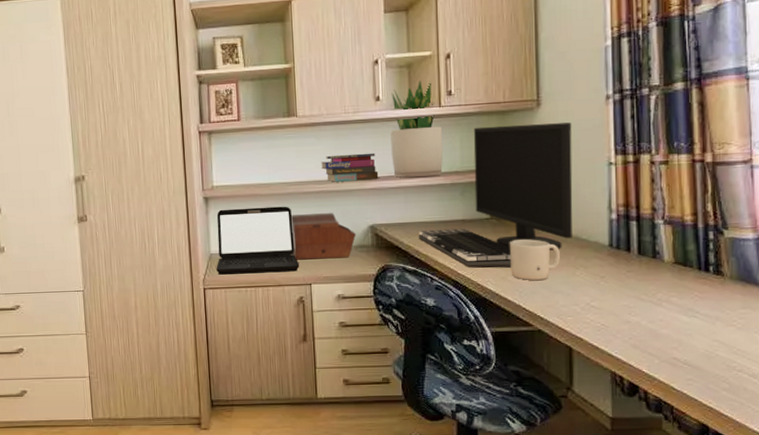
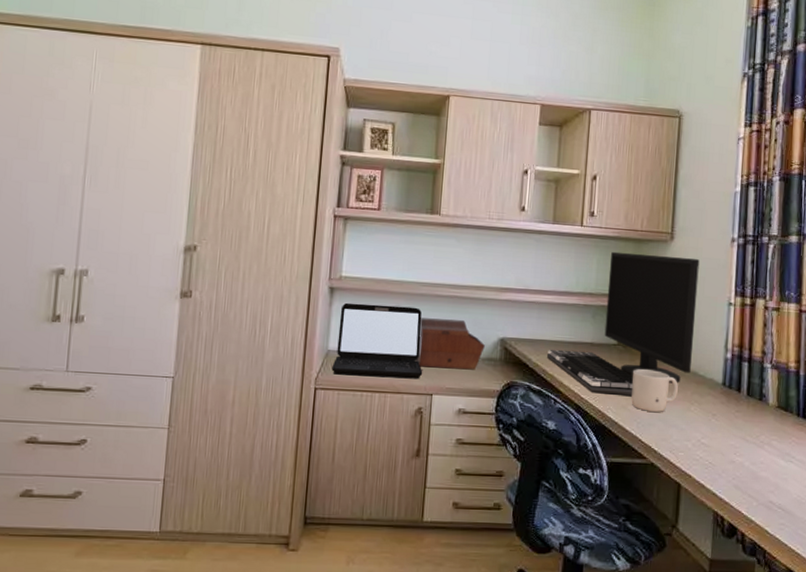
books: present [321,153,379,182] -> none [458,259,515,292]
planter: present [390,80,443,178] -> none [529,197,582,296]

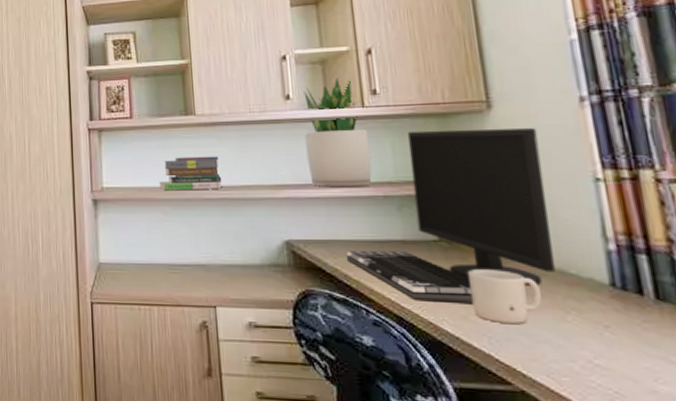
laptop: present [331,302,423,379] -> none [105,213,202,290]
books: none [396,253,456,287] -> present [158,156,222,191]
sewing box: present [418,318,485,370] -> none [190,223,268,278]
planter: none [529,197,582,296] -> present [304,78,372,188]

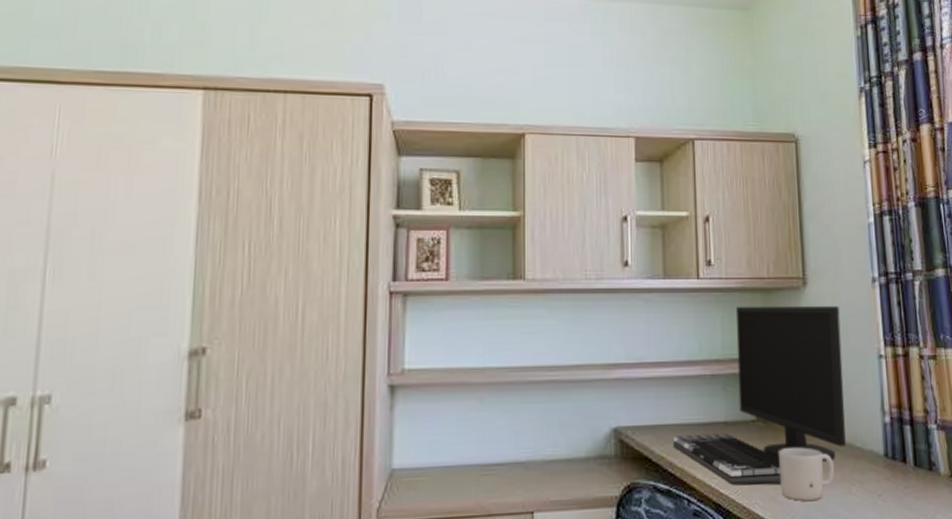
books: present [158,156,222,191] -> none [476,330,550,373]
planter: present [304,78,372,188] -> none [640,245,702,366]

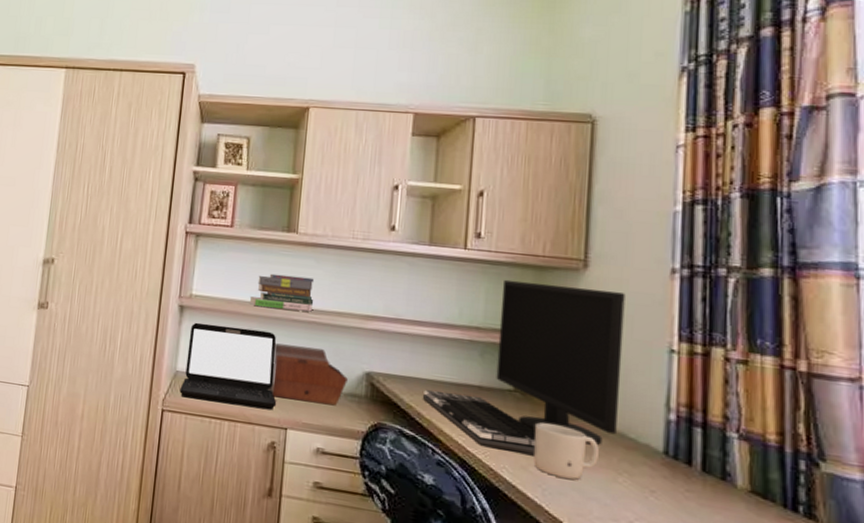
laptop: none [398,400,519,501] -> present [179,322,277,410]
books: none [476,330,550,373] -> present [249,273,315,312]
sewing box: none [509,409,595,477] -> present [271,343,348,406]

